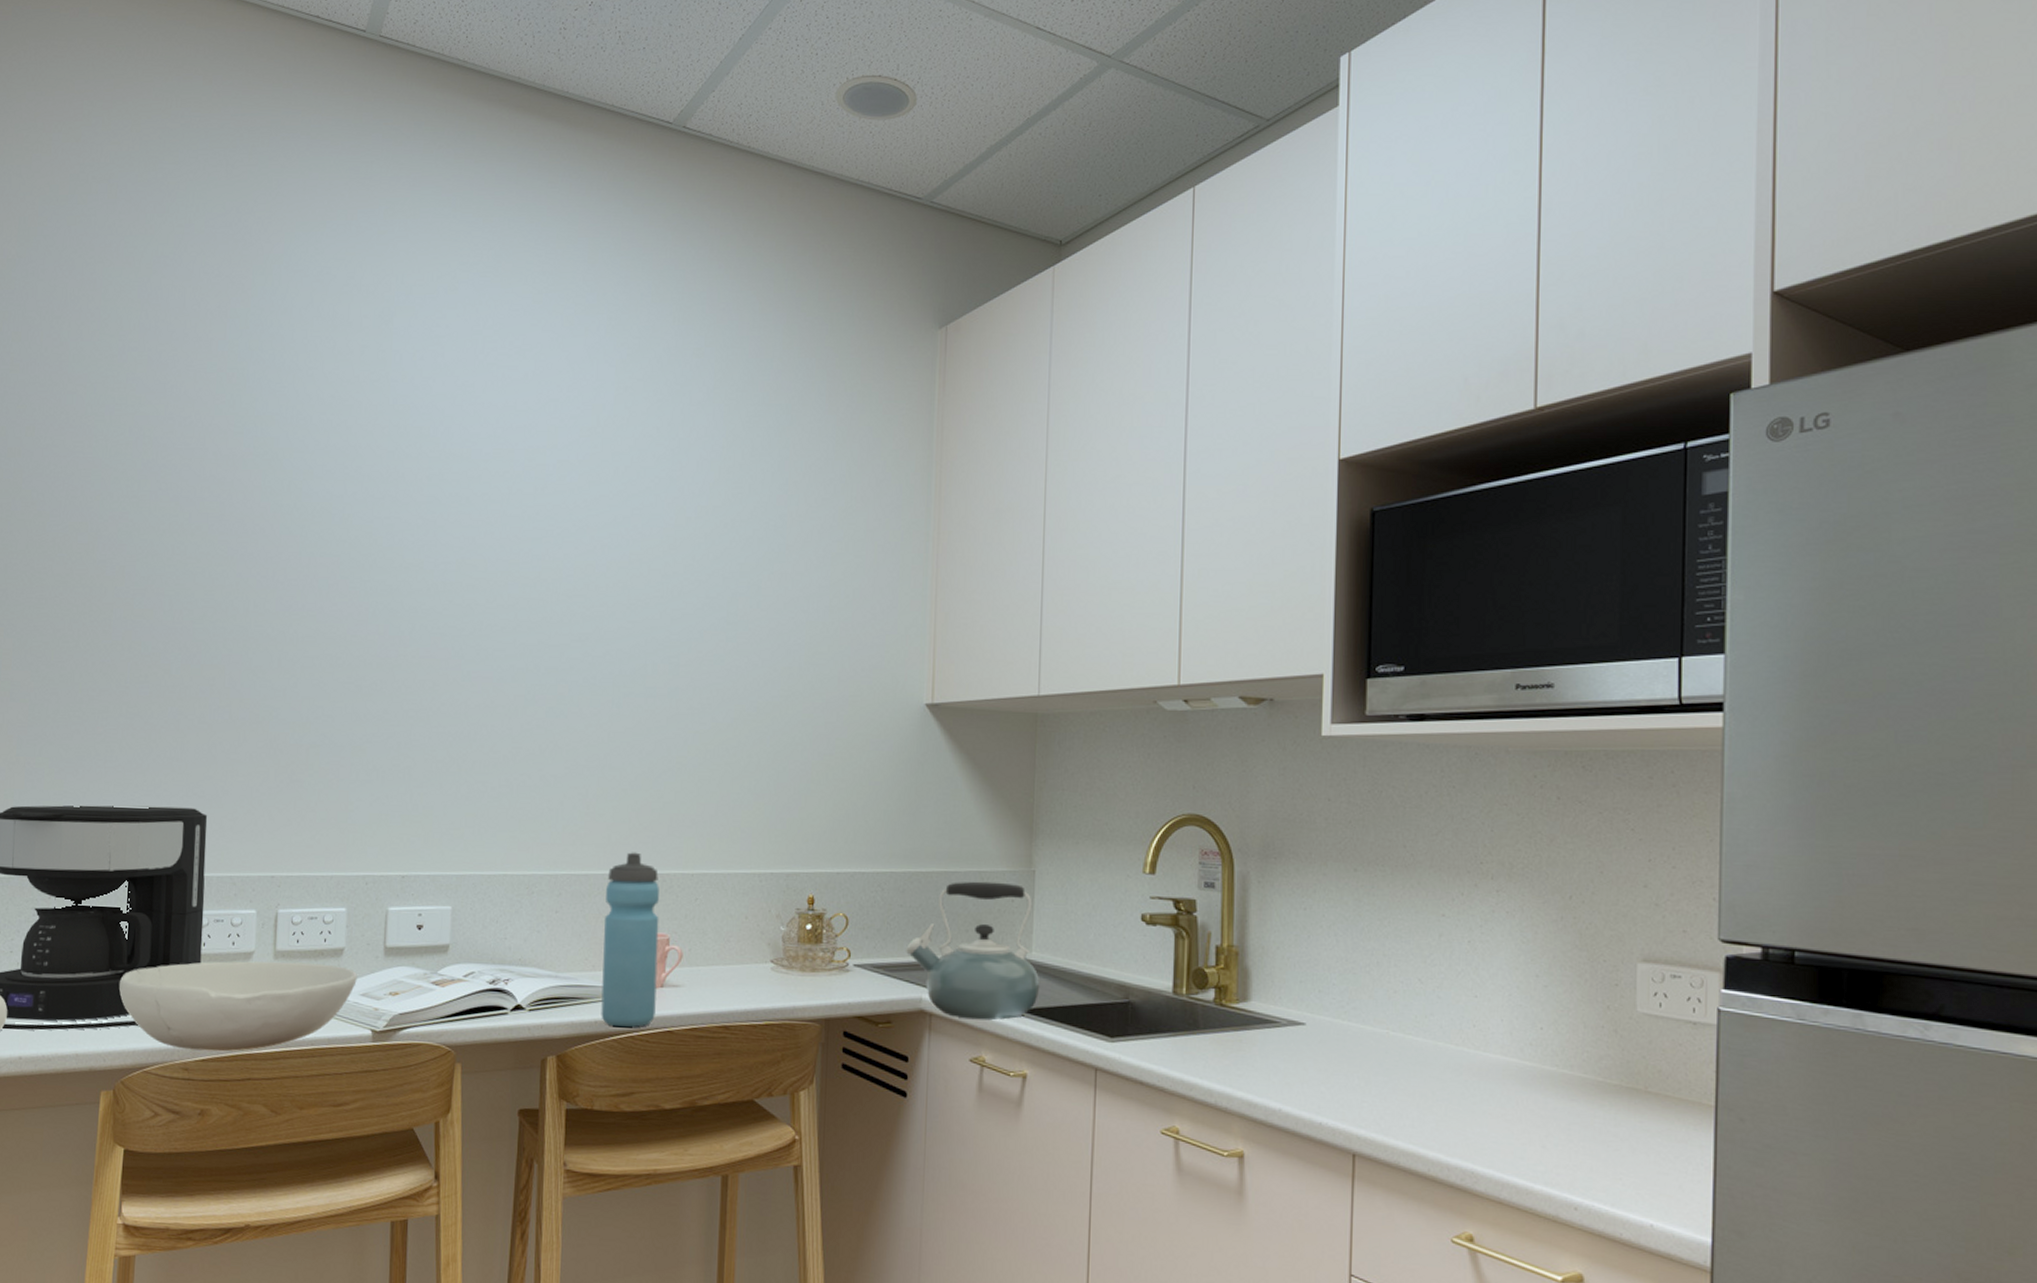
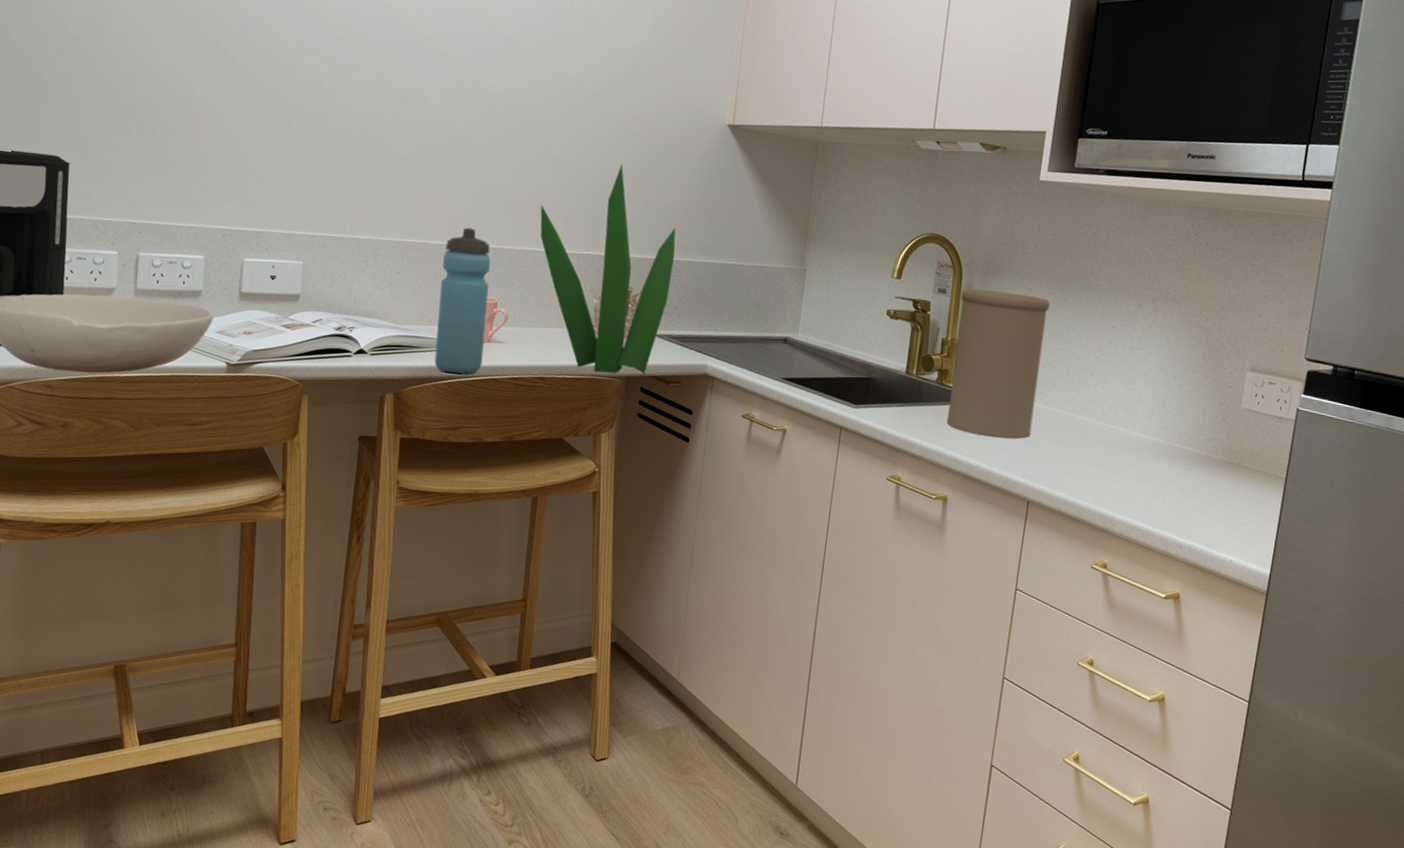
plant: none [713,761,874,1016] -> present [540,163,676,374]
kettle: present [905,881,1040,1020] -> none [696,273,803,386]
canister: none [1233,879,1353,1072] -> present [947,289,1050,439]

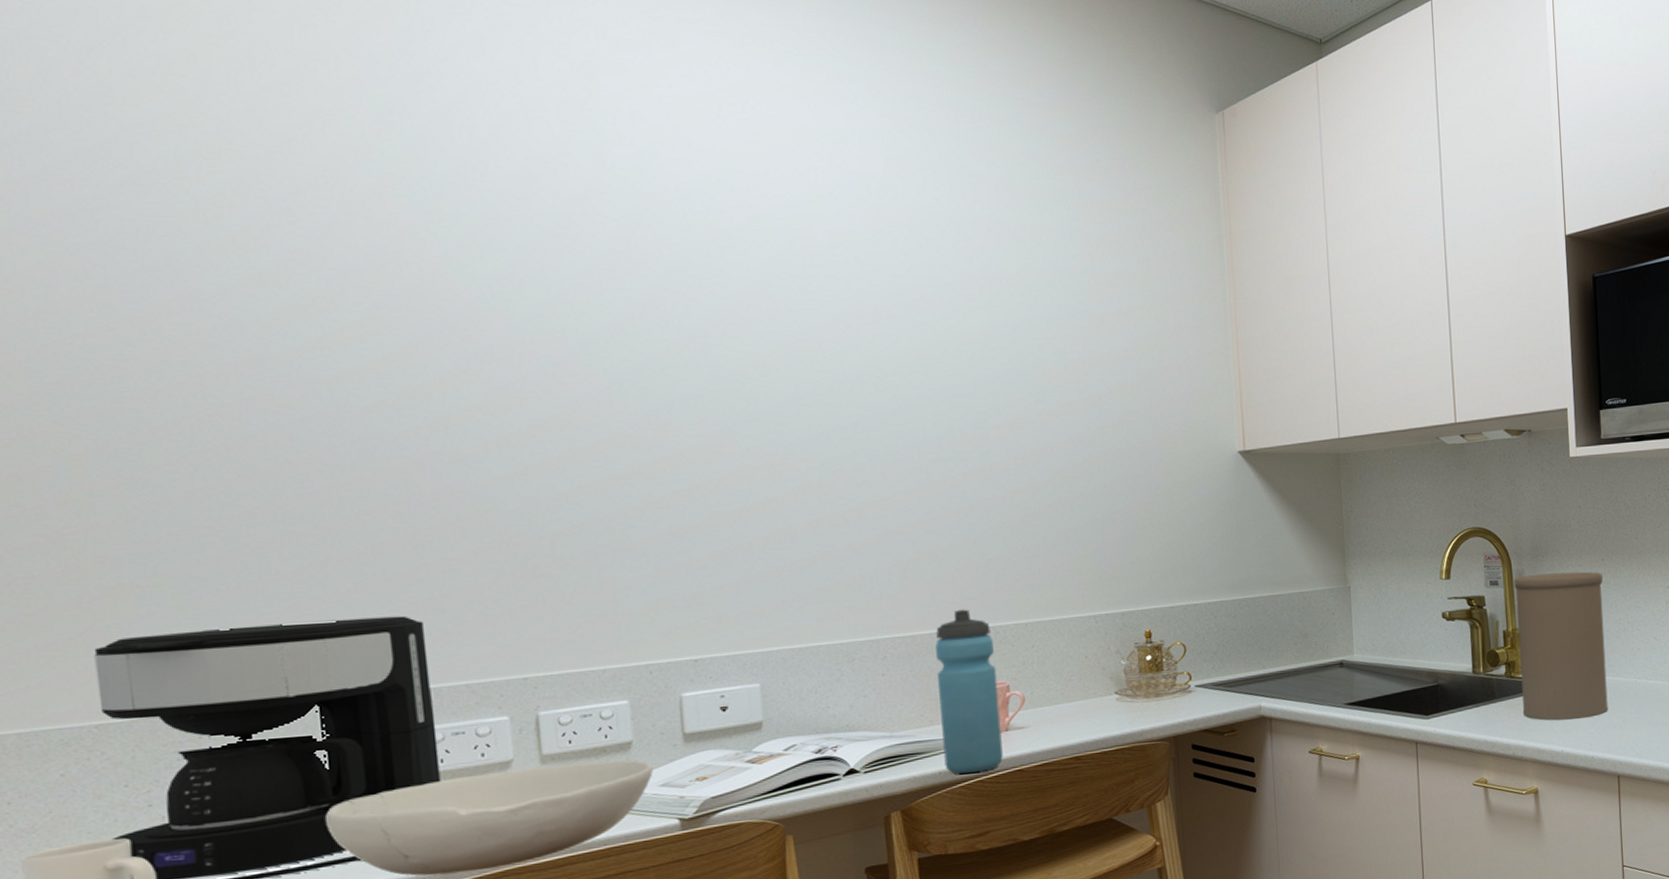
plant: present [540,163,676,374] -> none [1043,510,1206,739]

